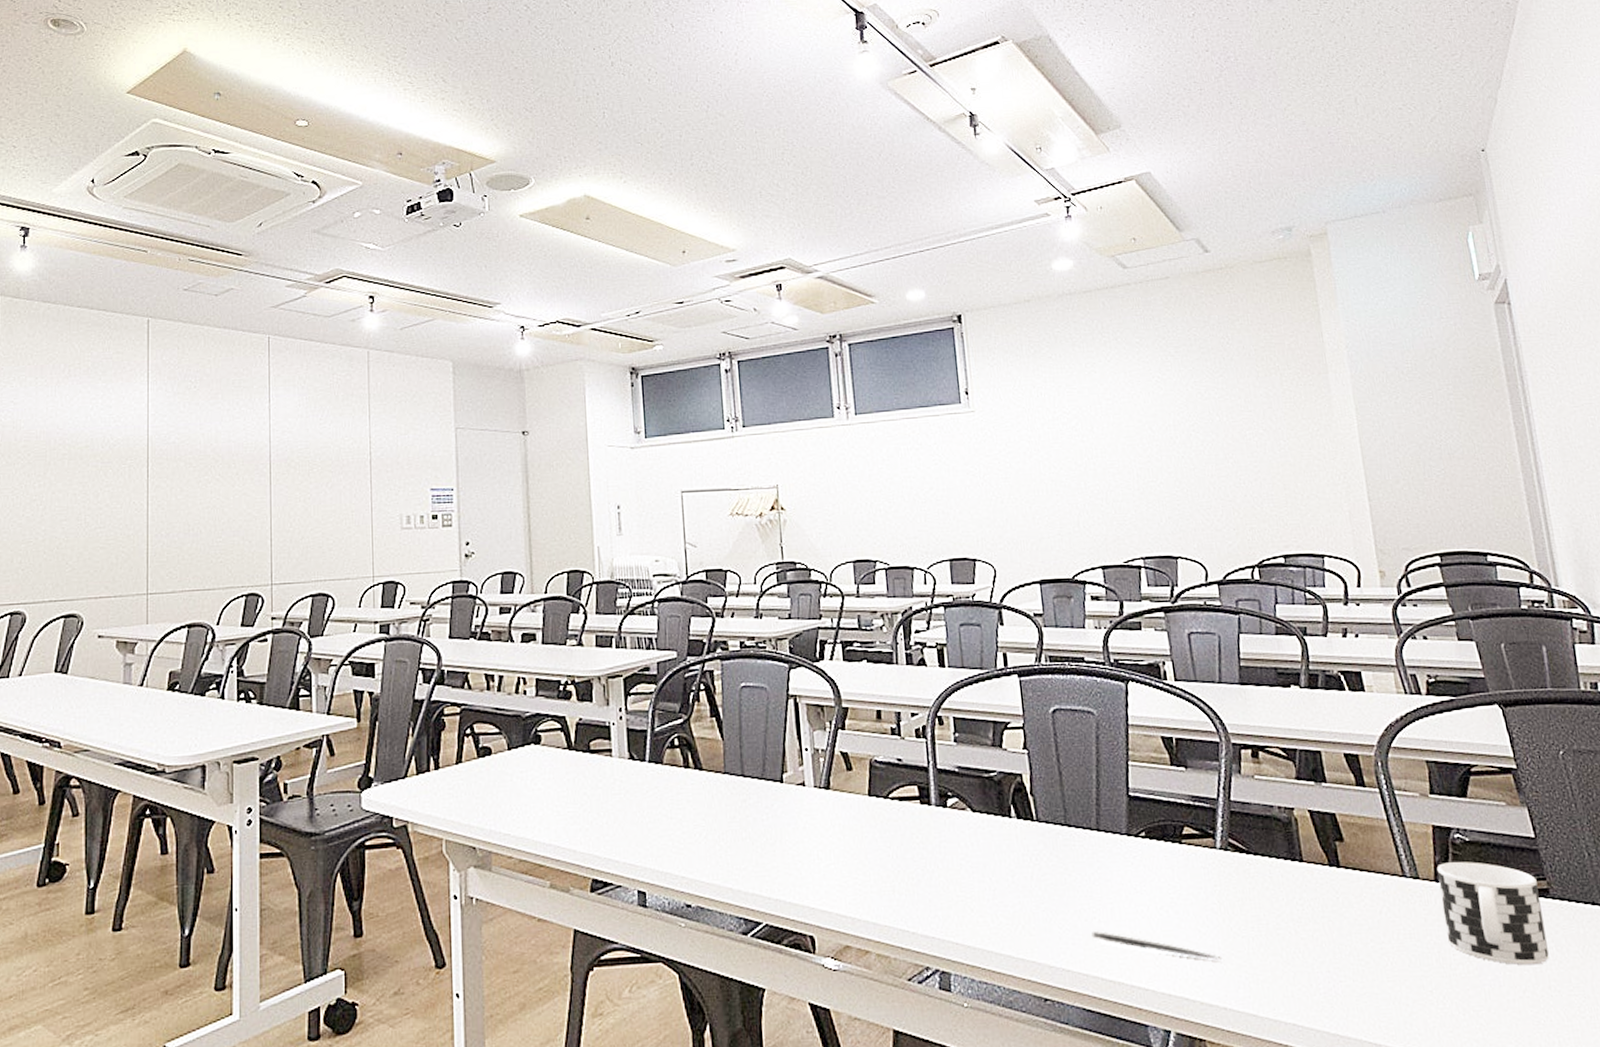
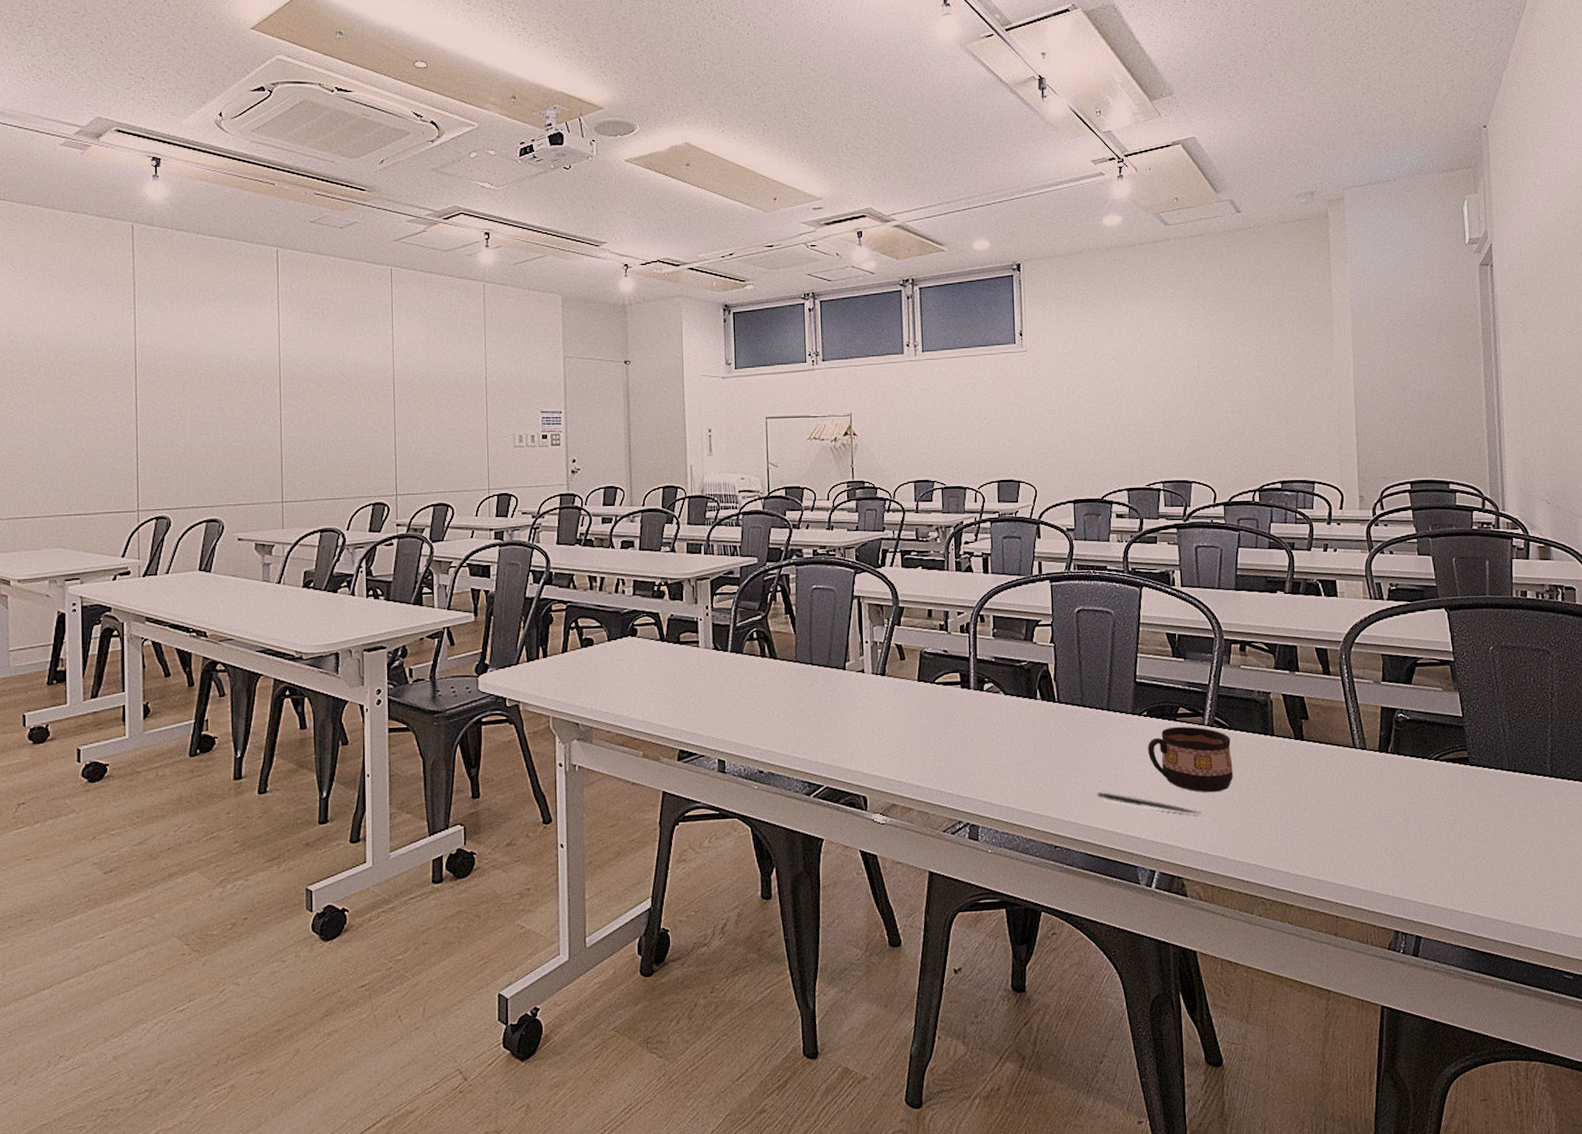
cup: none [1149,850,1257,933] -> present [1148,726,1233,793]
cup: present [1436,862,1549,966] -> none [1381,736,1463,818]

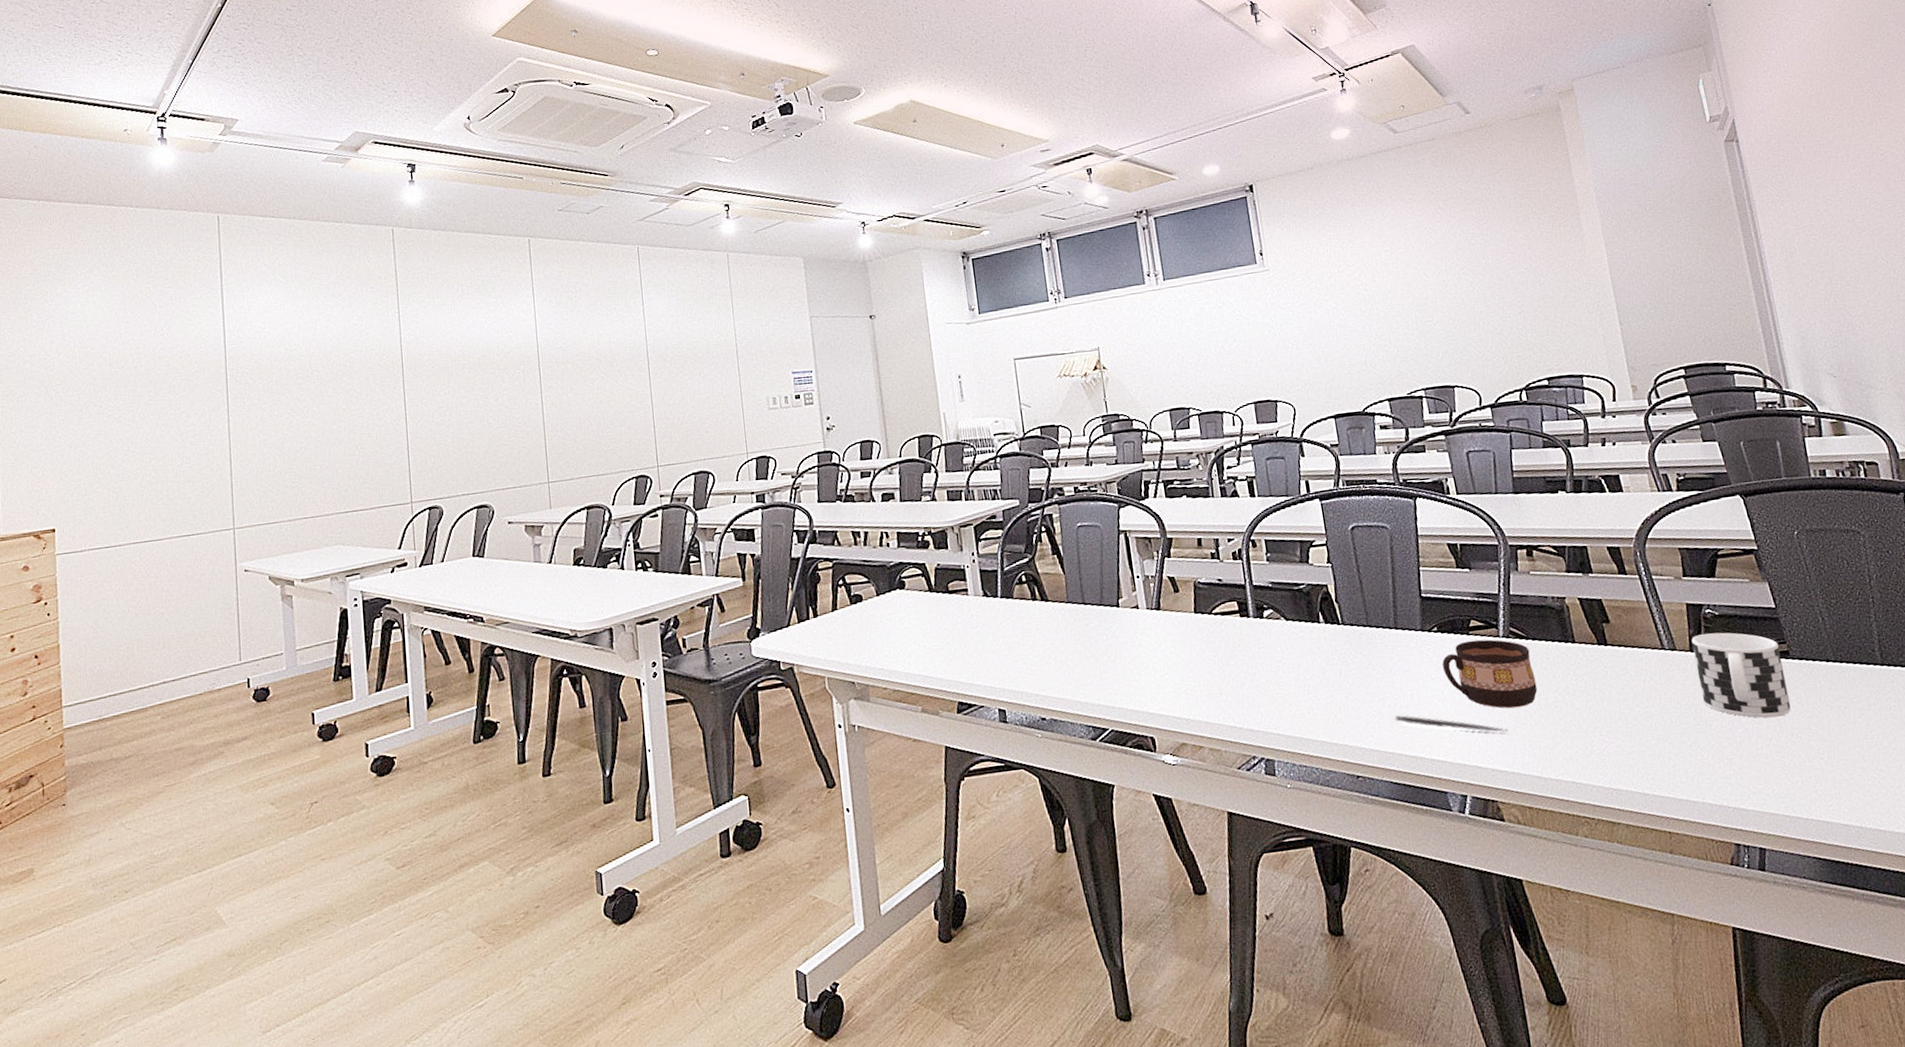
cup: none [1381,736,1463,818] -> present [1691,632,1791,718]

